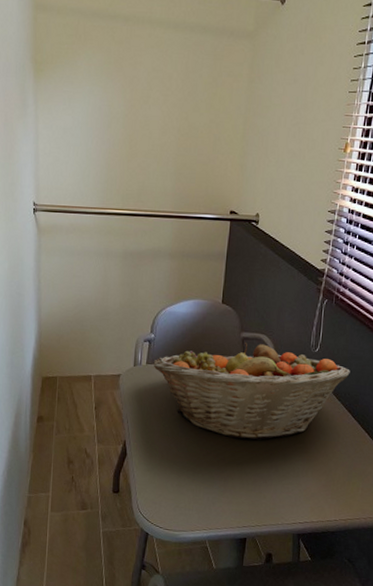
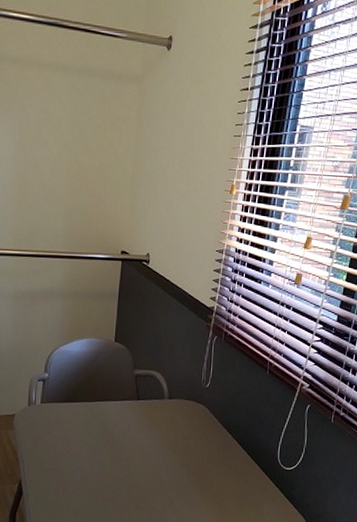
fruit basket: present [153,341,350,440] -> none [47,379,240,474]

